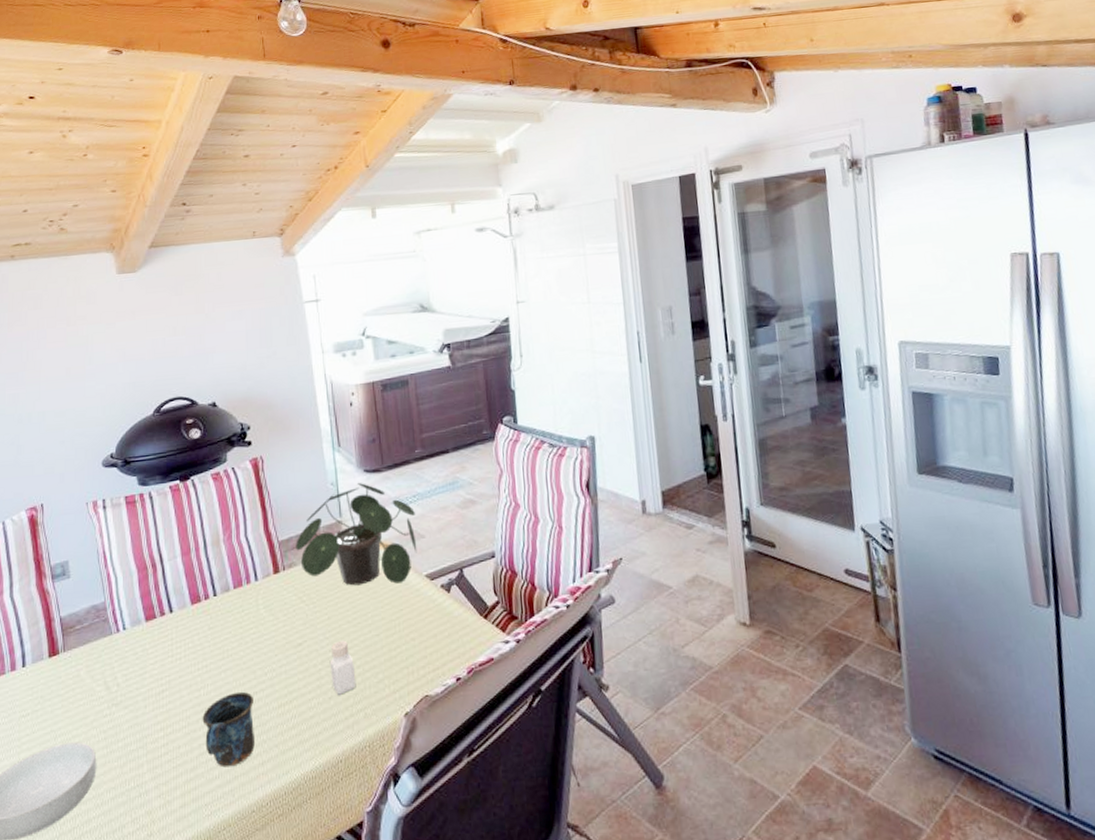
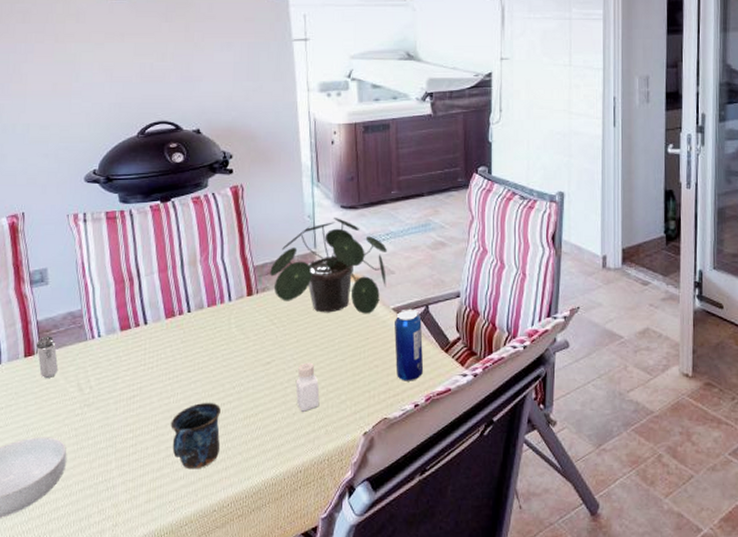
shaker: none [61,631,84,678] -> present [36,335,59,378]
beverage can: none [429,573,463,654] -> present [394,308,424,381]

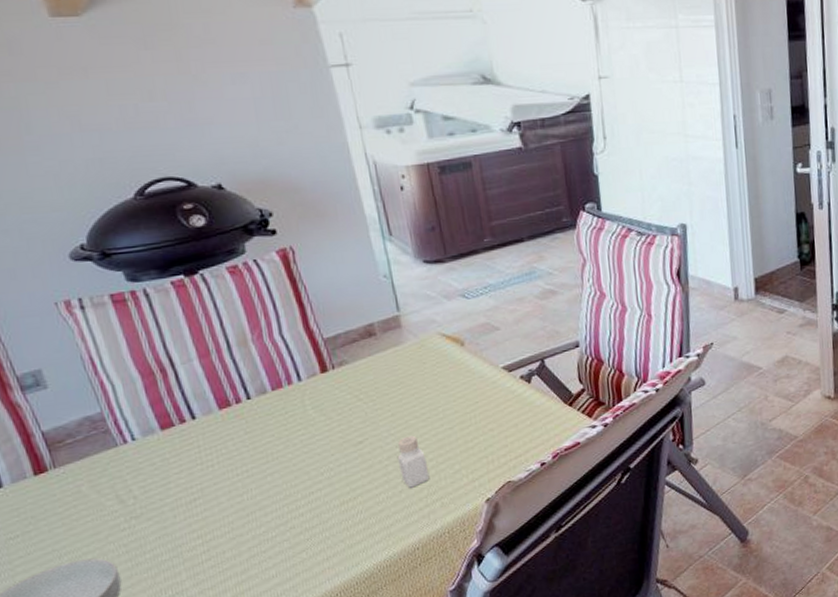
shaker: present [36,335,59,378] -> none [47,446,86,495]
mug: present [170,402,221,470] -> none [248,493,316,567]
potted plant: present [270,218,387,314] -> none [345,274,492,382]
beverage can: present [394,308,424,381] -> none [506,365,547,442]

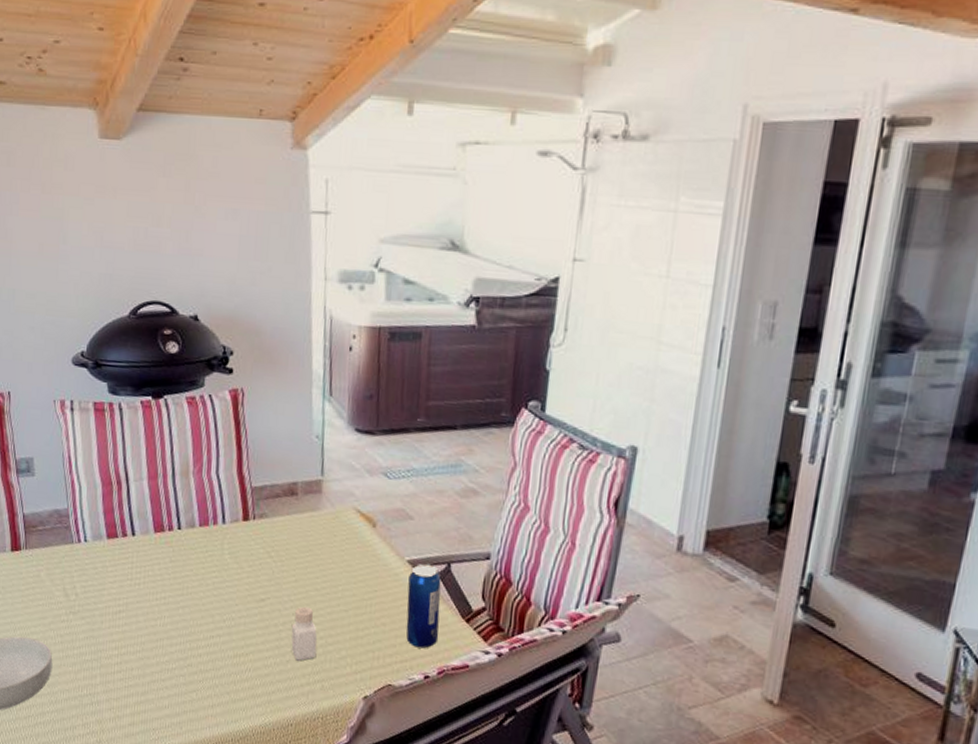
beverage can: none [506,365,547,442] -> present [406,563,441,649]

